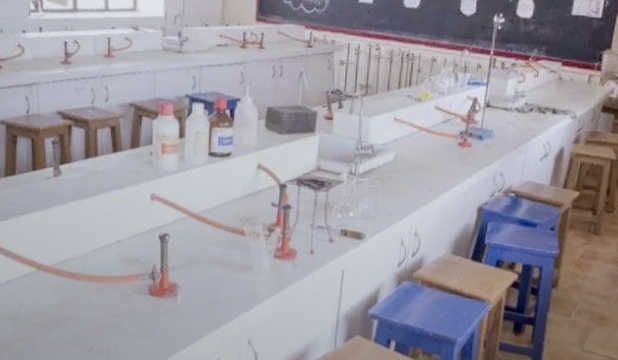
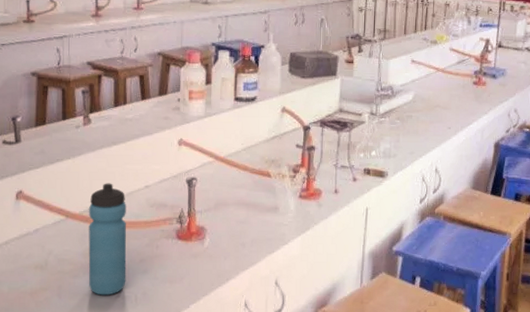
water bottle: none [60,236,99,349] -> present [88,183,127,296]

